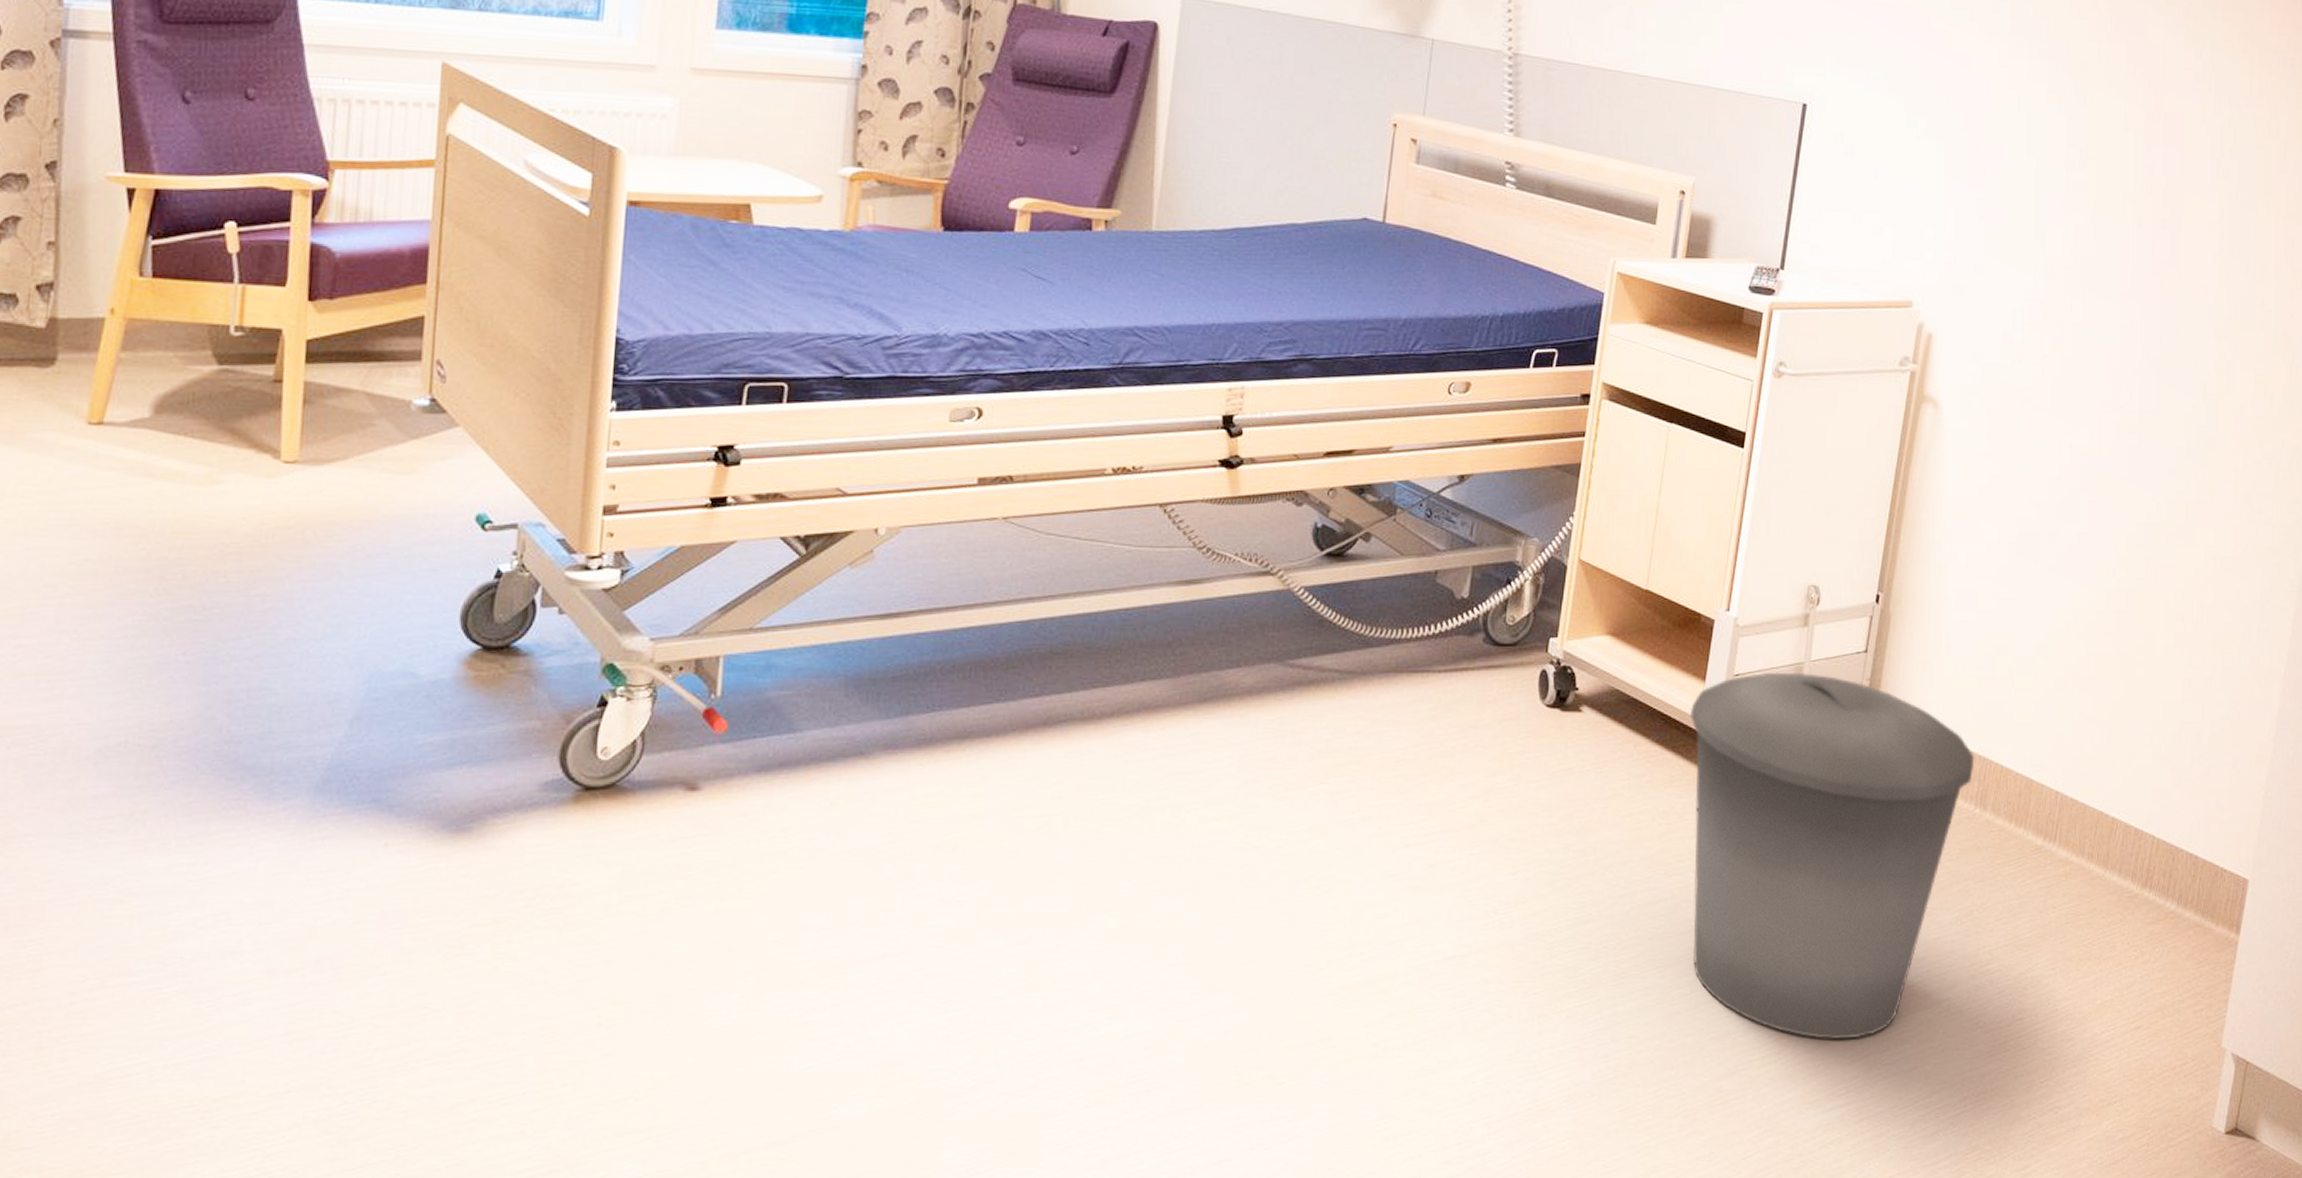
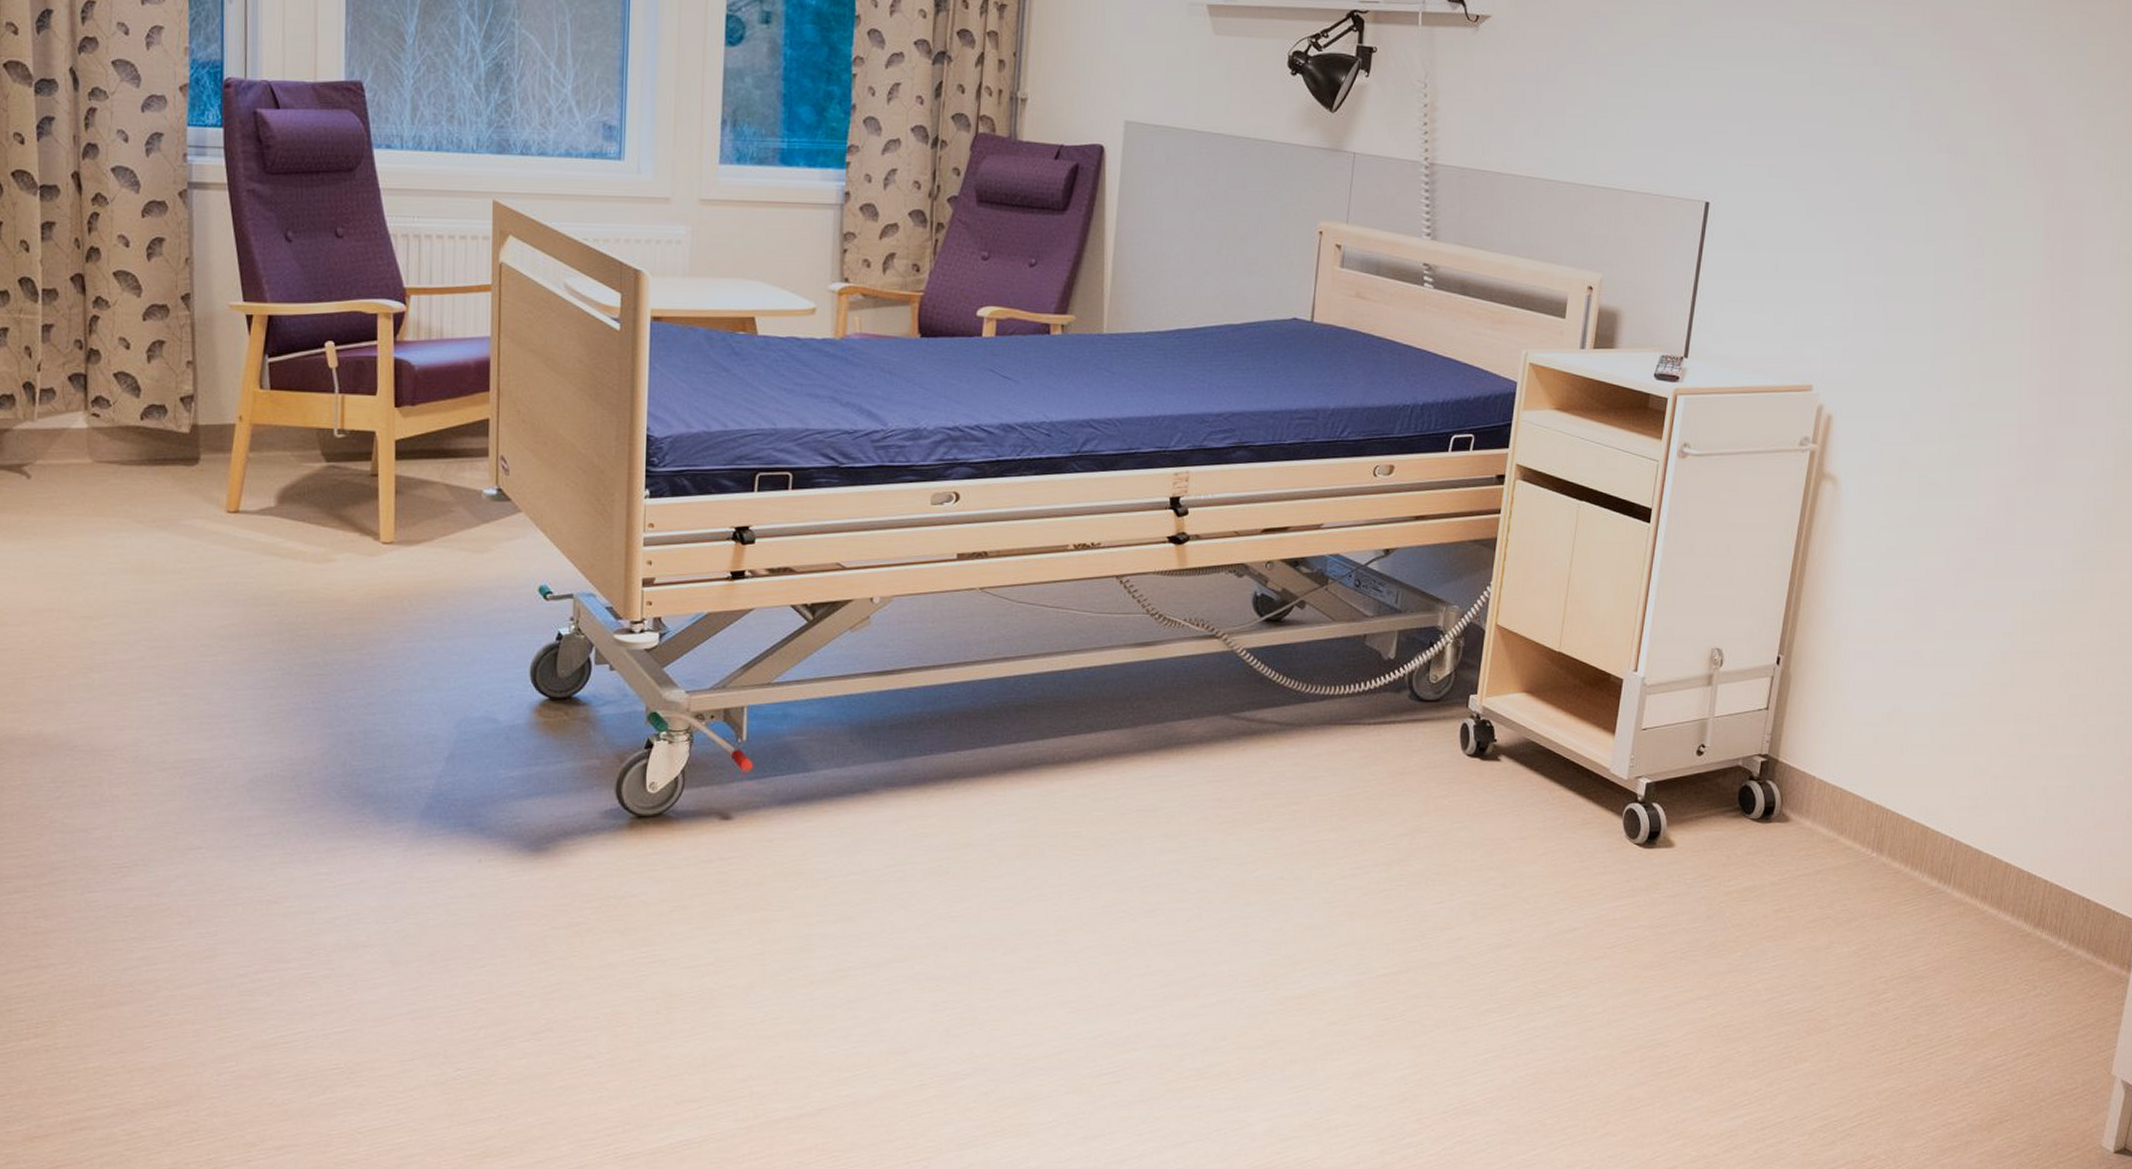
trash can: present [1691,672,1975,1040] -> none [1601,726,1872,1057]

